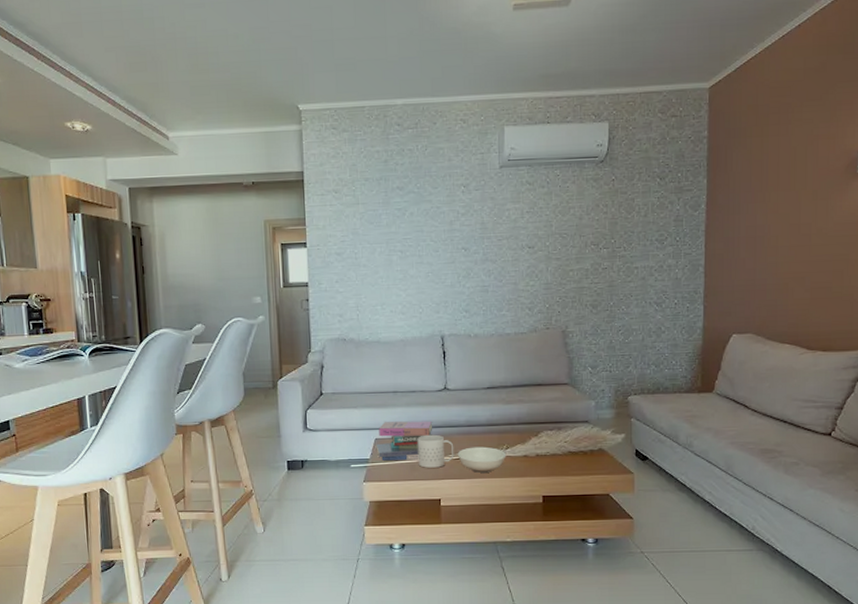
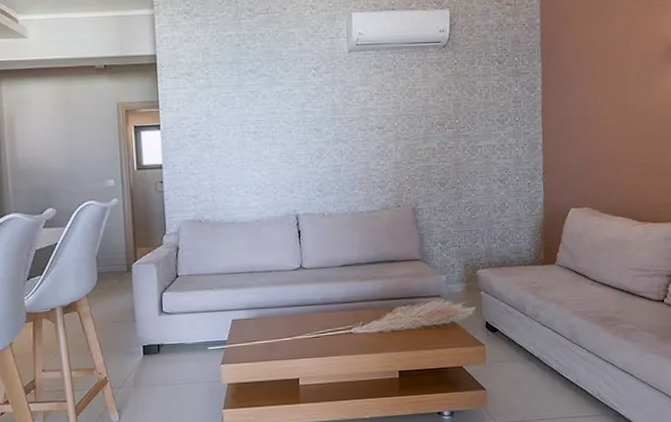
books: present [376,421,433,461] -> none [233,300,290,342]
mug: present [417,434,454,468] -> none [274,313,312,348]
bowl: present [457,446,507,474] -> none [314,324,363,351]

